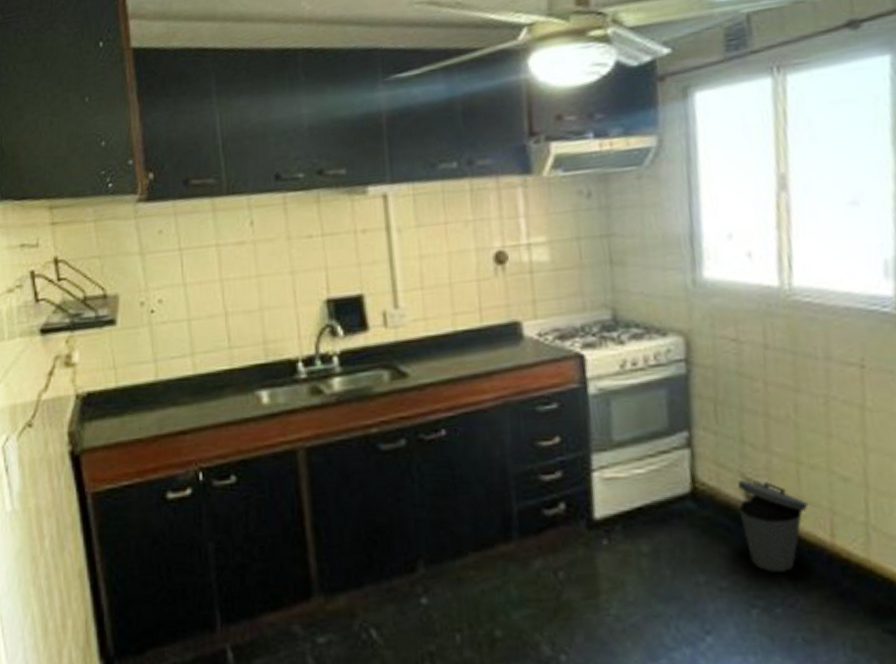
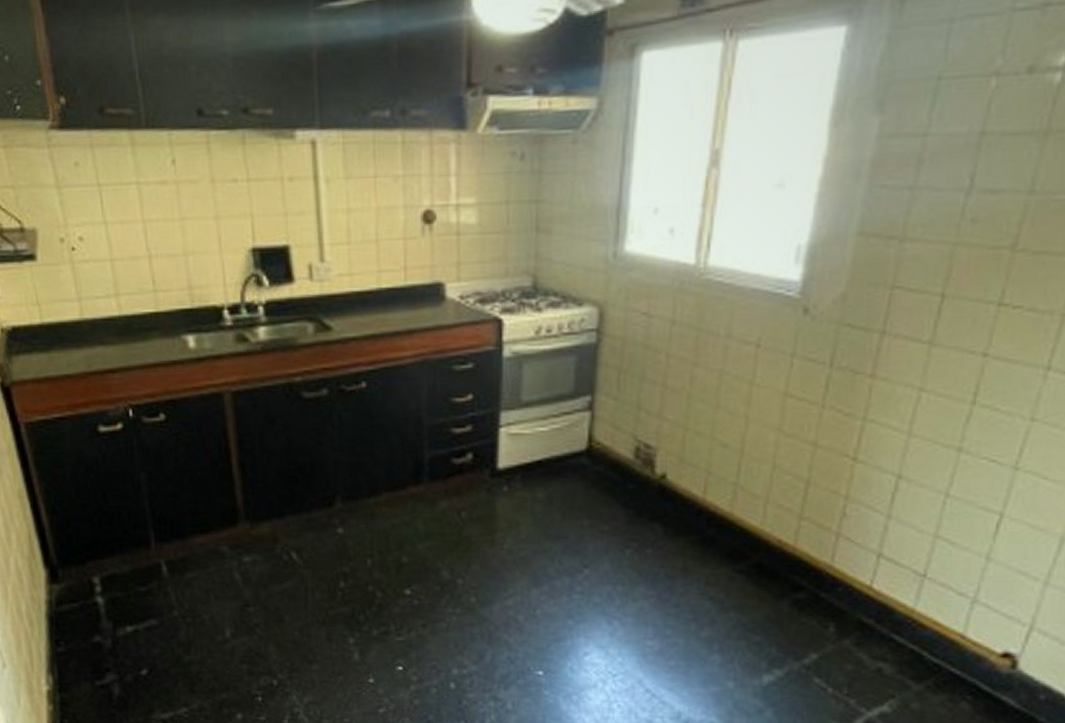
trash can: present [737,479,809,572] -> none [627,441,689,520]

